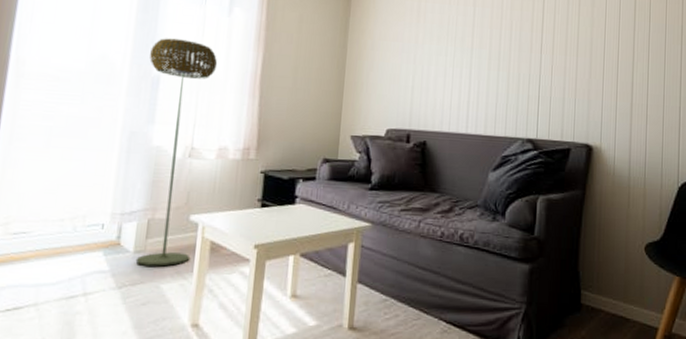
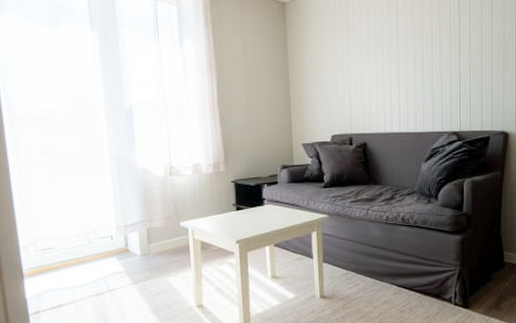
floor lamp: present [135,38,218,267] -> none [119,73,186,265]

